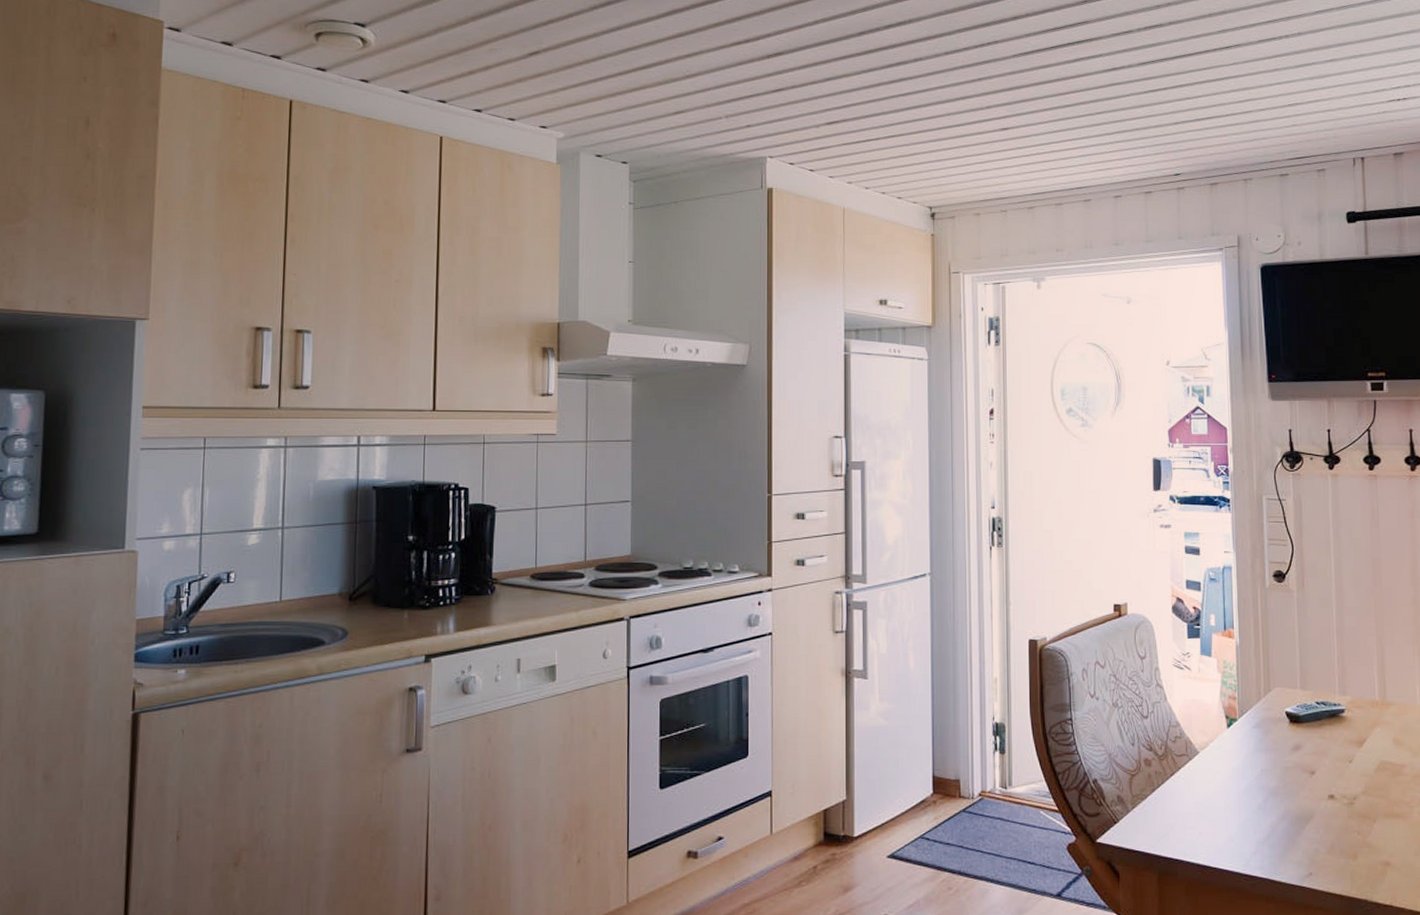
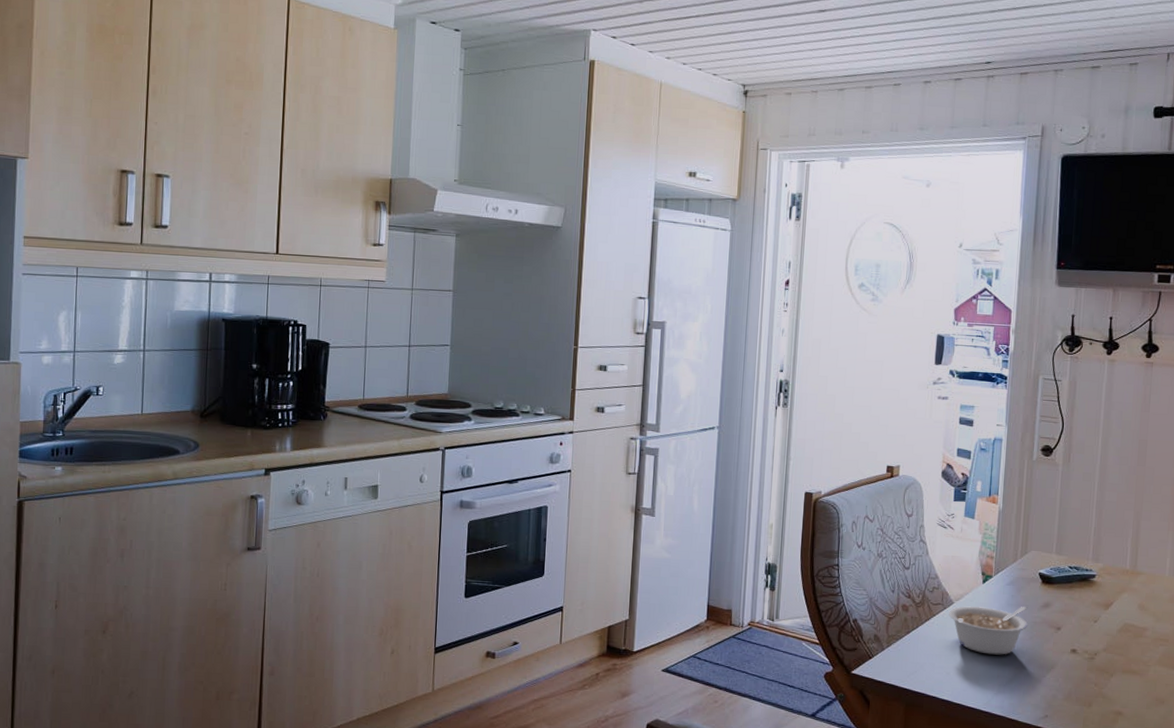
legume: none [1195,751,1280,808] -> present [949,606,1028,655]

